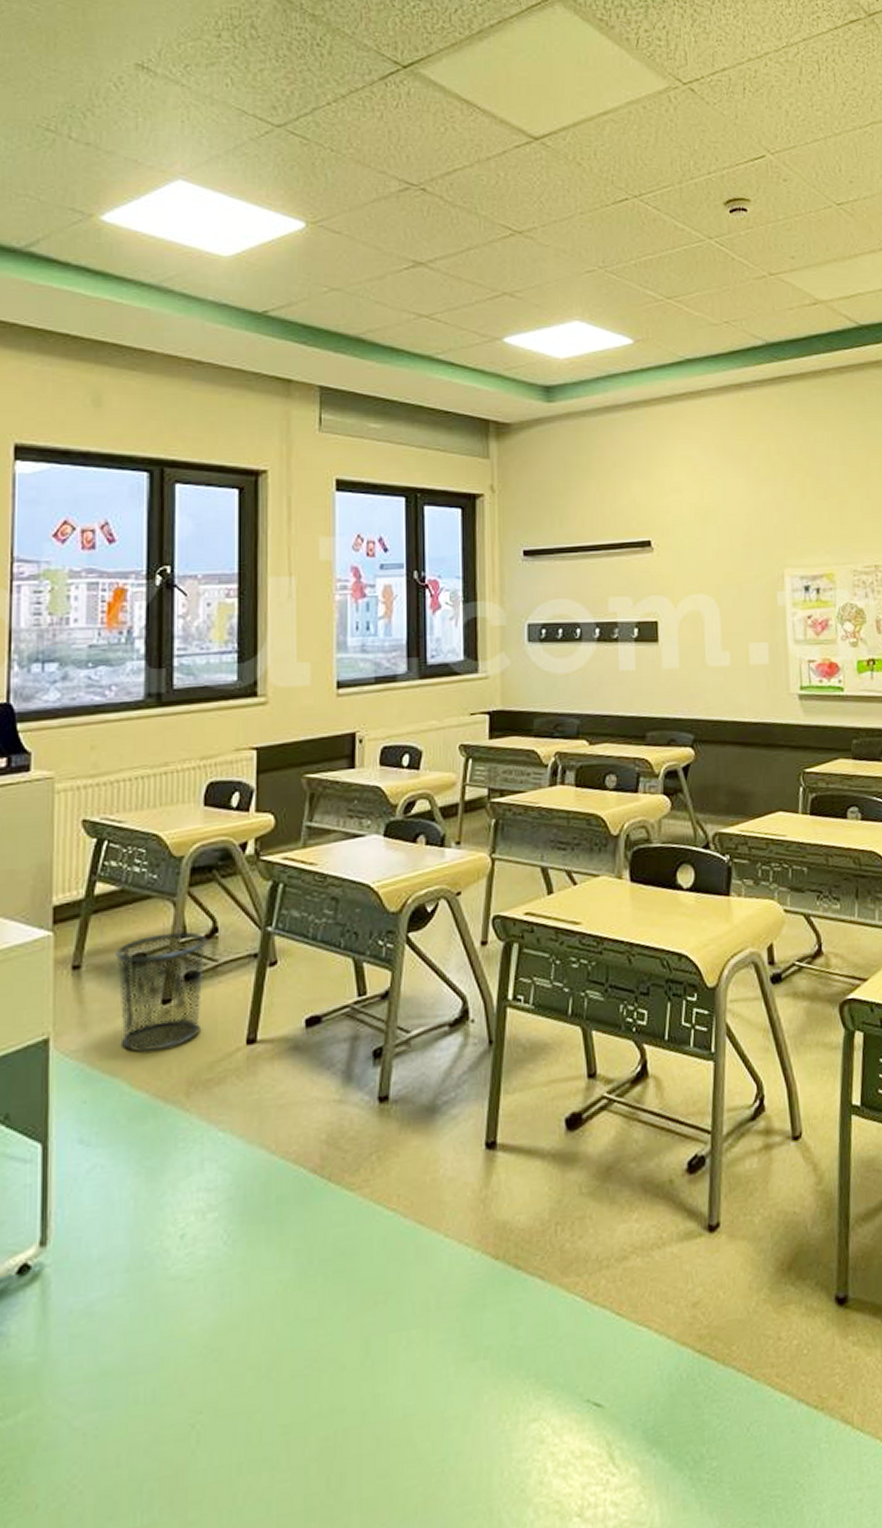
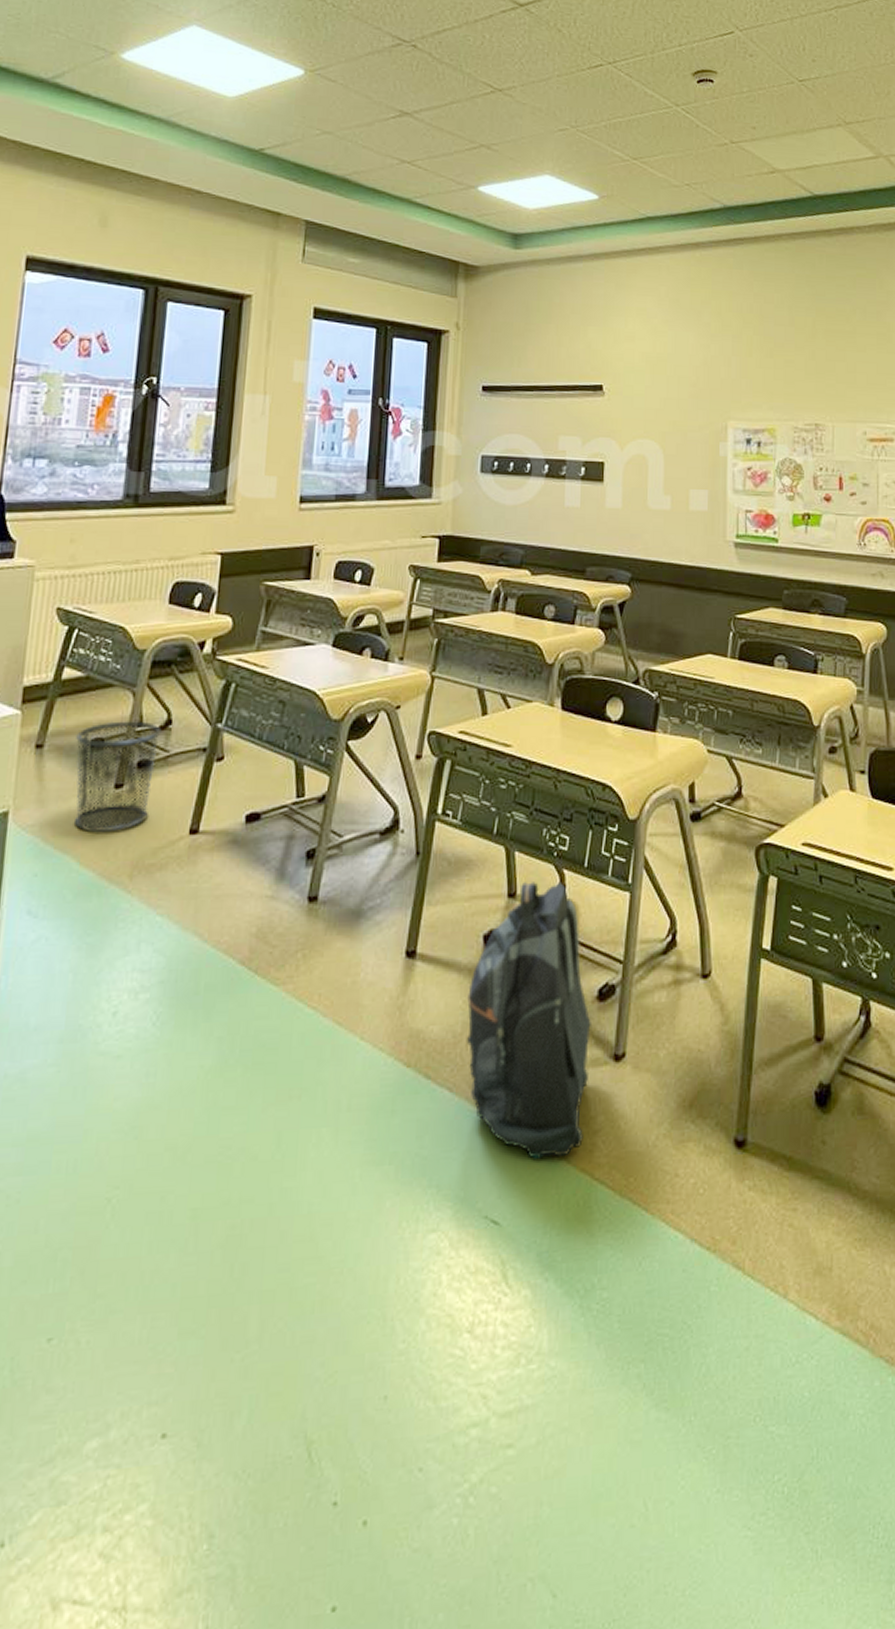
backpack: none [553,1058,683,1338] -> present [466,882,591,1159]

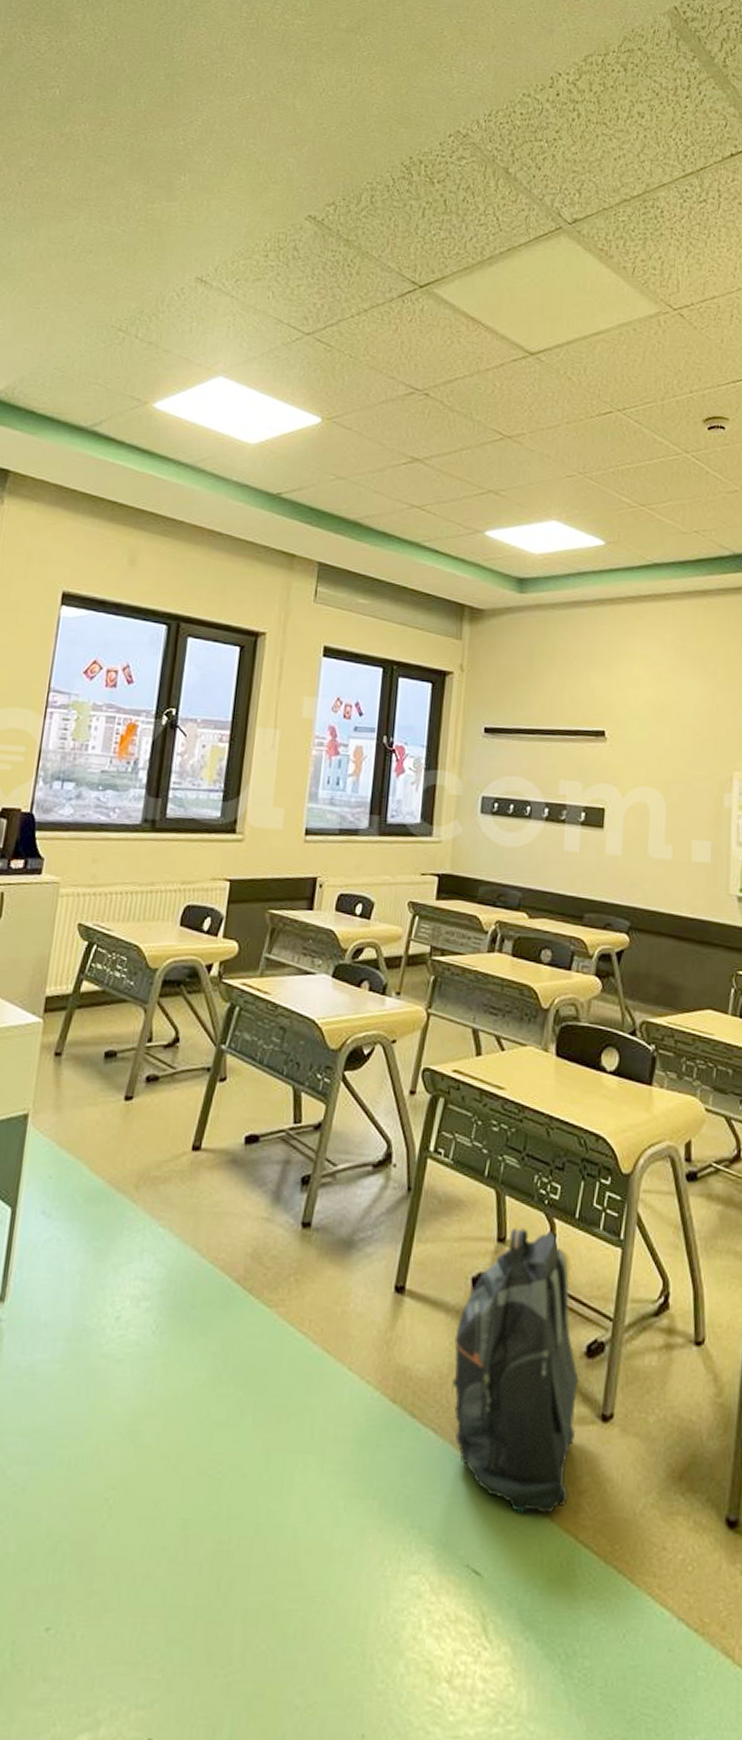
waste bin: present [75,721,162,833] -> none [87,1035,170,1142]

